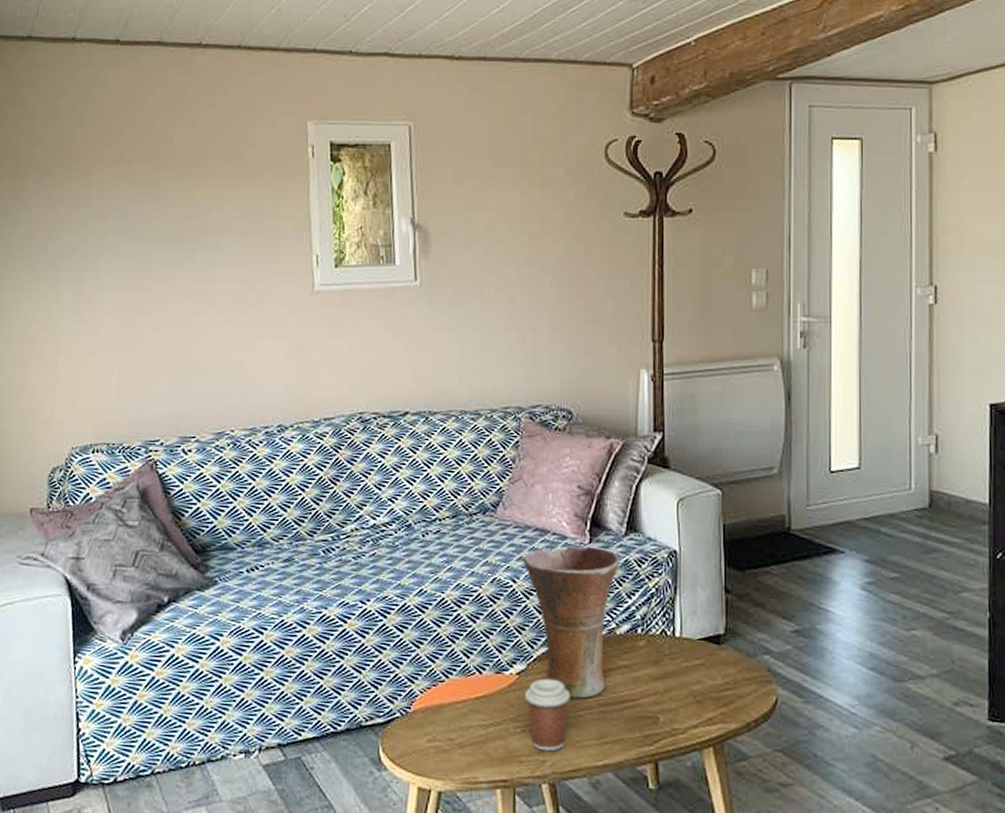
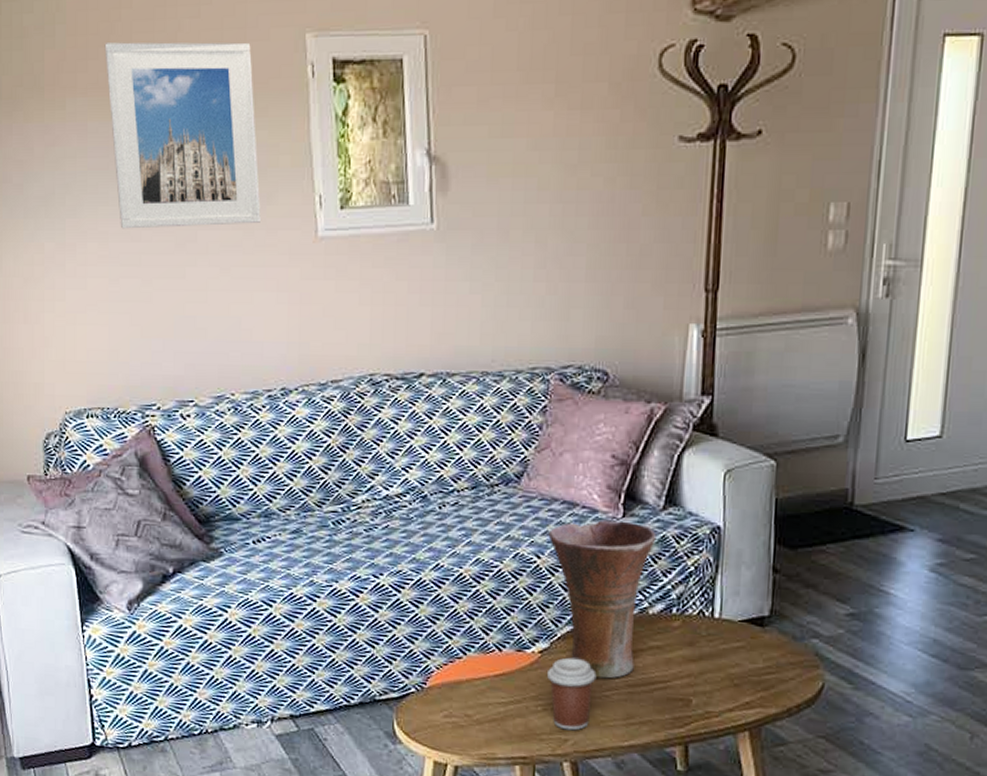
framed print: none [129,123,264,282] -> present [104,42,261,229]

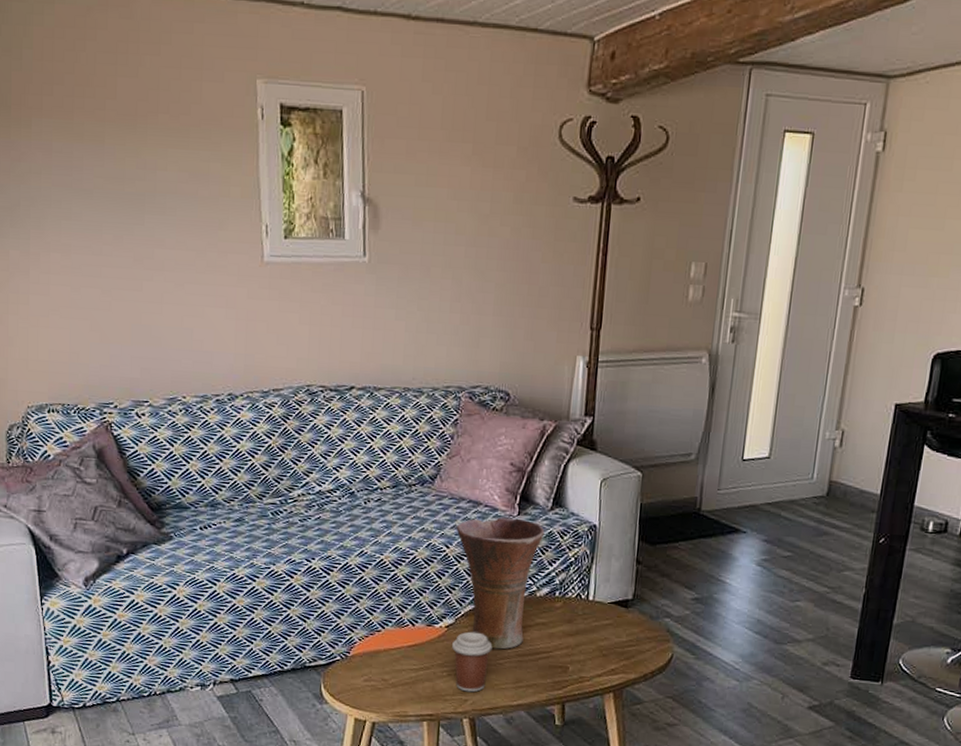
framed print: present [104,42,261,229] -> none [69,70,213,246]

